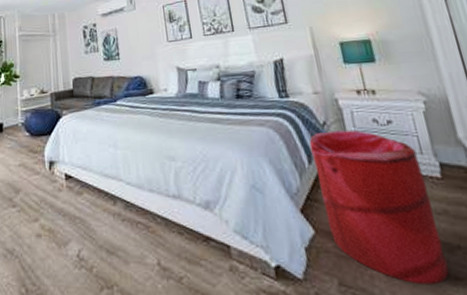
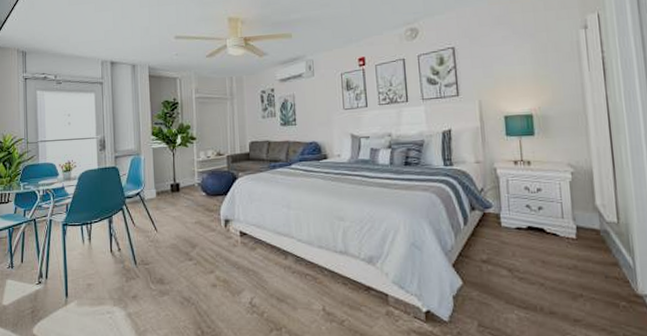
laundry hamper: present [309,129,450,285] -> none [466,196,570,326]

